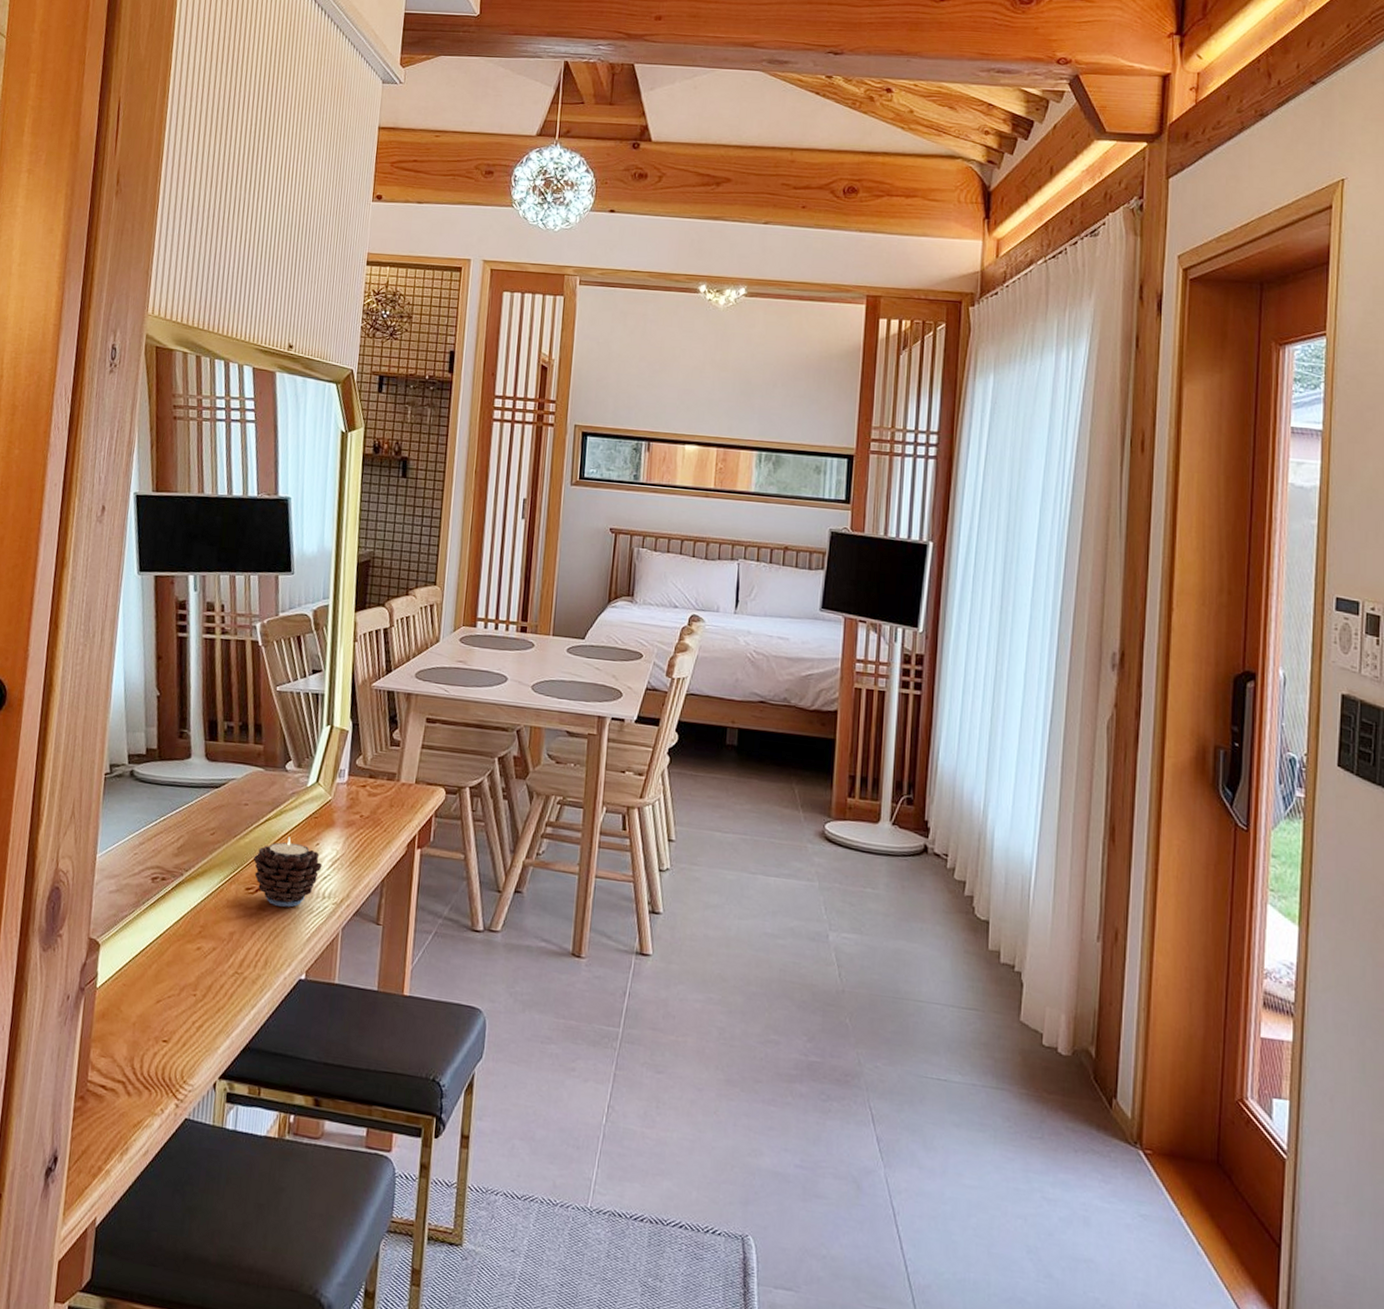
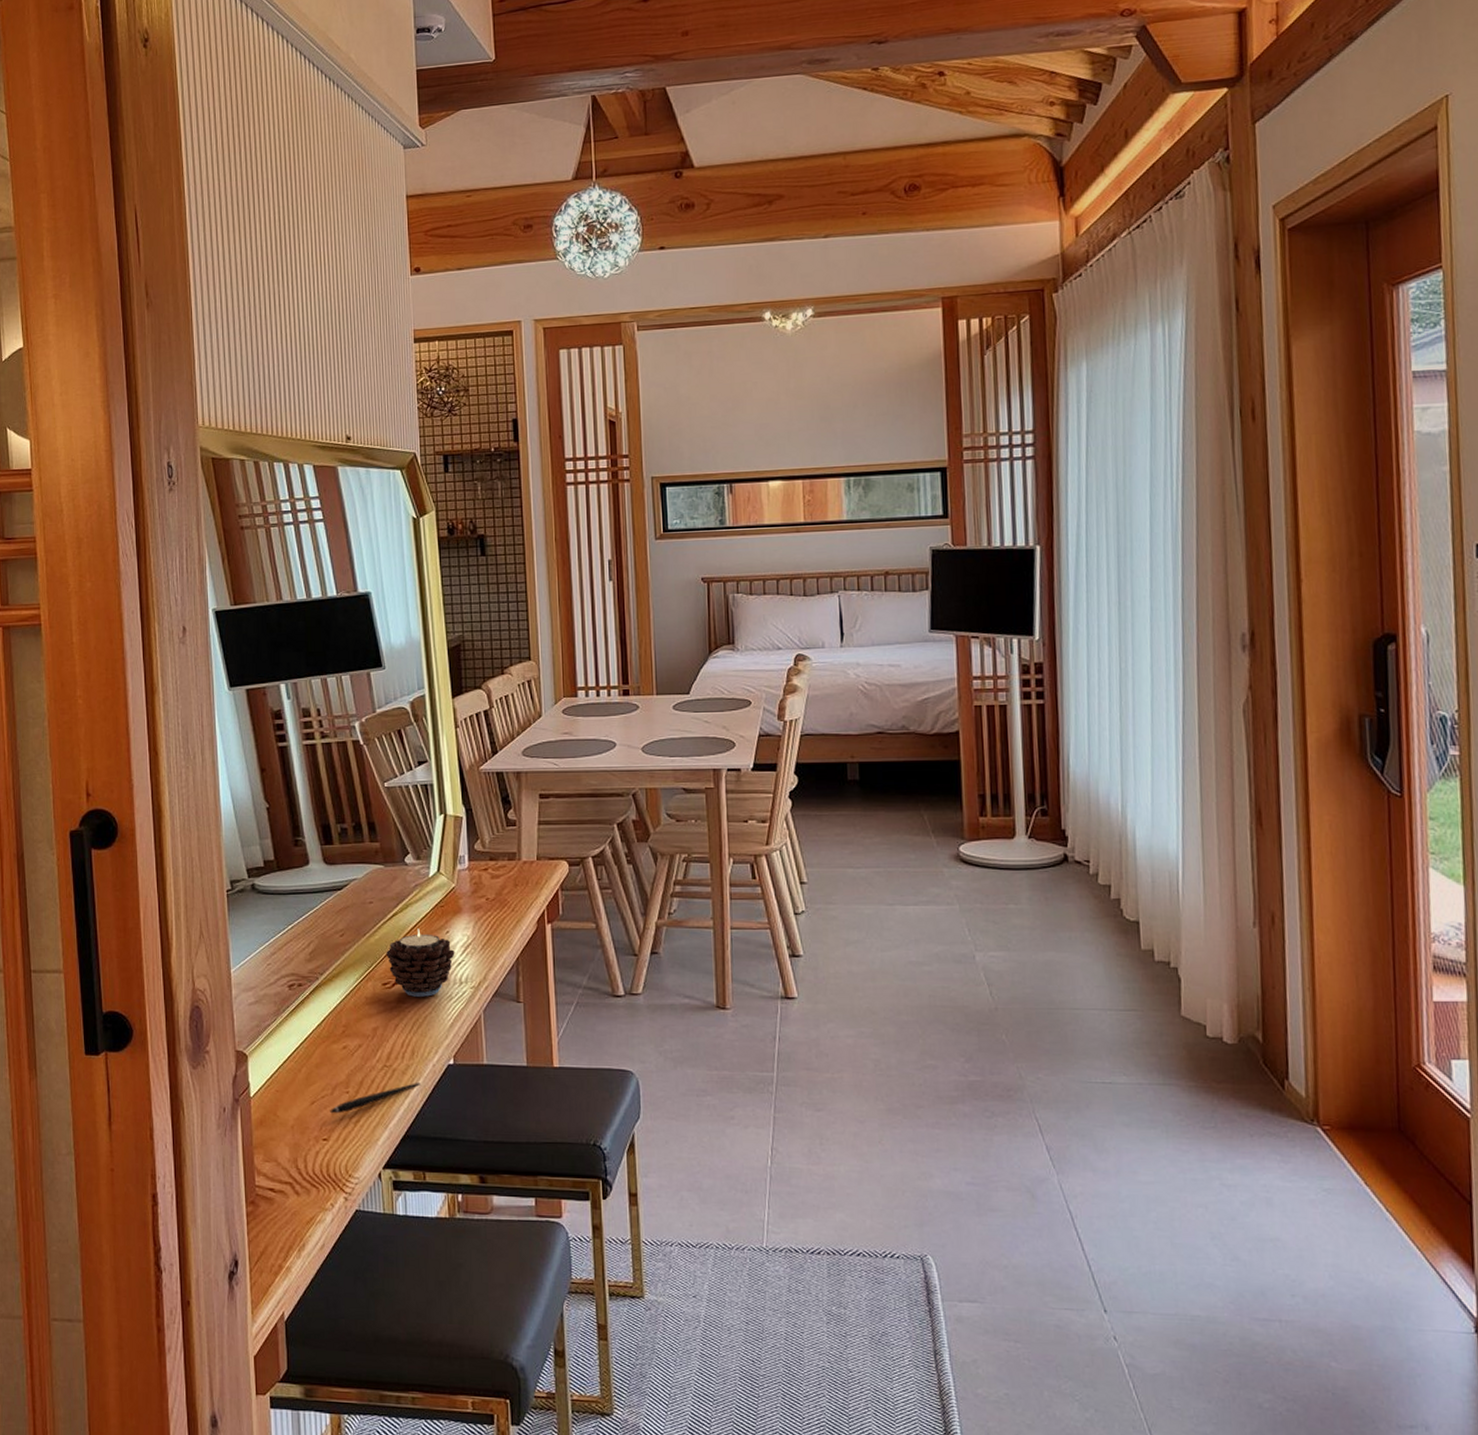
pen: none [174,993,269,1017] -> present [330,1081,421,1114]

